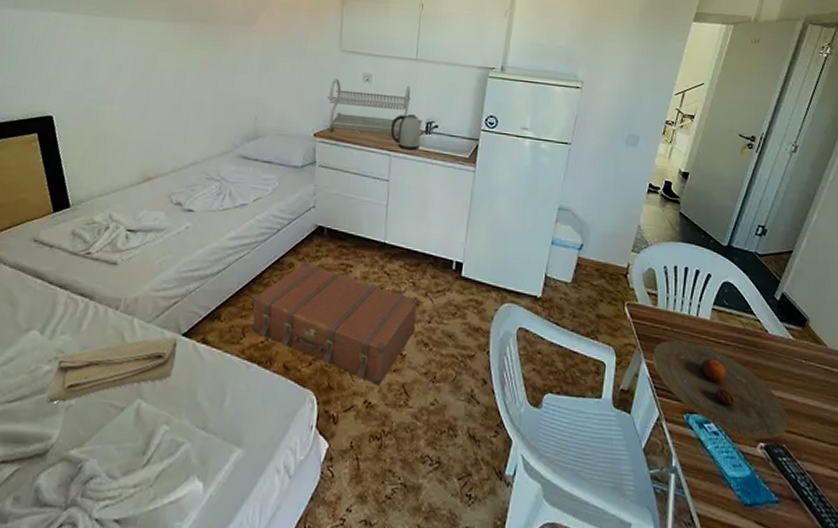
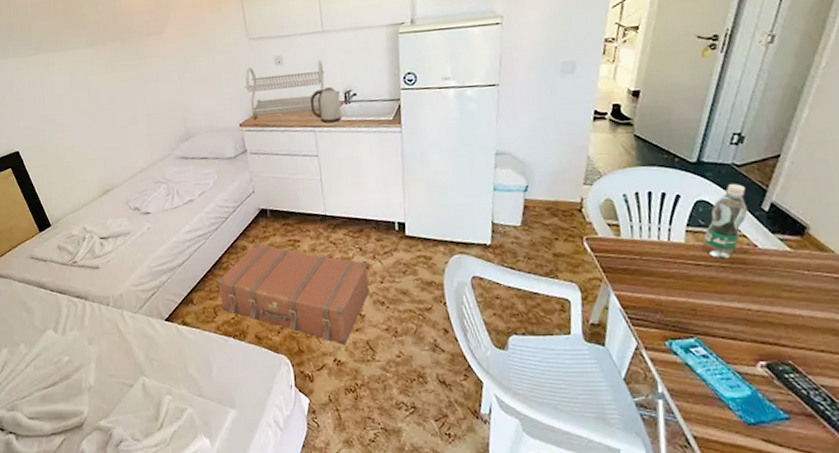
towel: present [46,336,178,403] -> none [65,322,164,386]
plate: present [652,339,788,440] -> none [621,267,793,359]
bottle: none [723,271,764,339] -> present [702,184,748,258]

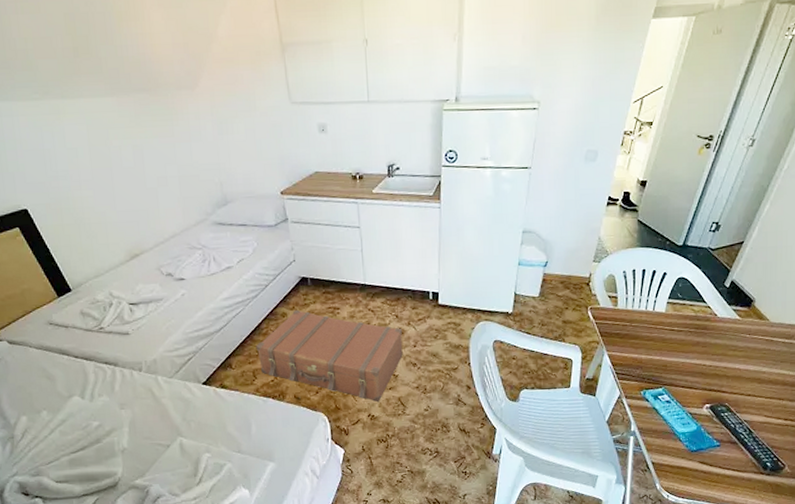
dish rack: present [245,59,325,119] -> none [286,130,369,187]
kettle: present [309,87,342,124] -> none [353,160,384,196]
bottle: present [702,184,748,258] -> none [677,265,715,325]

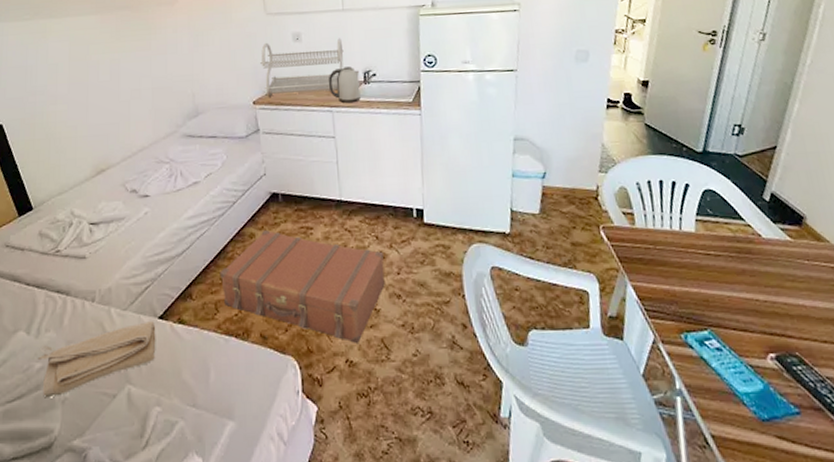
towel: none [94,385,202,449] -> present [37,320,156,398]
dish rack: none [286,130,369,187] -> present [260,38,344,97]
kettle: none [353,160,384,196] -> present [328,66,361,104]

